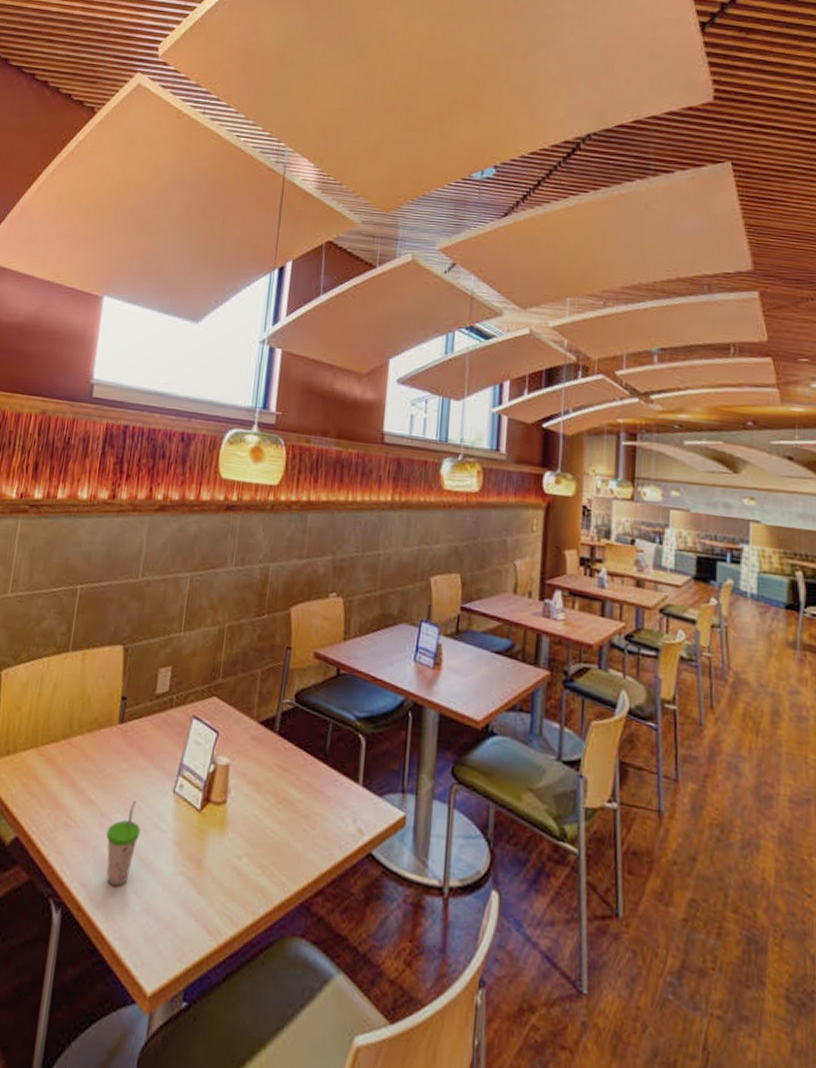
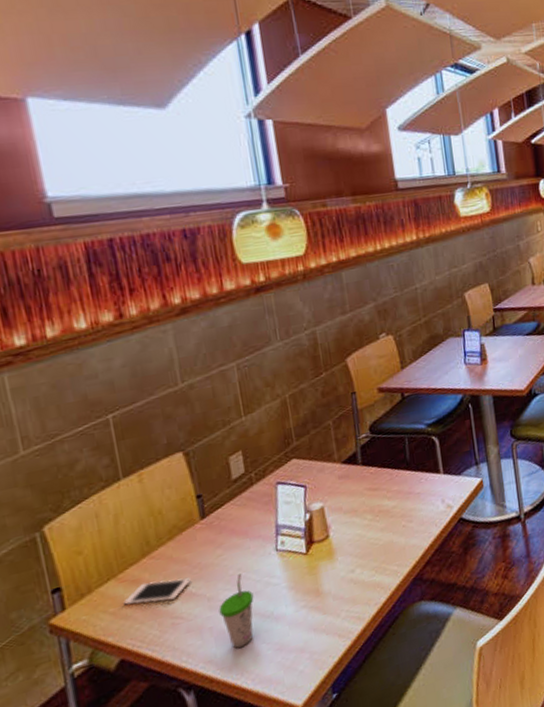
cell phone: none [34,765,93,797] -> present [122,578,191,605]

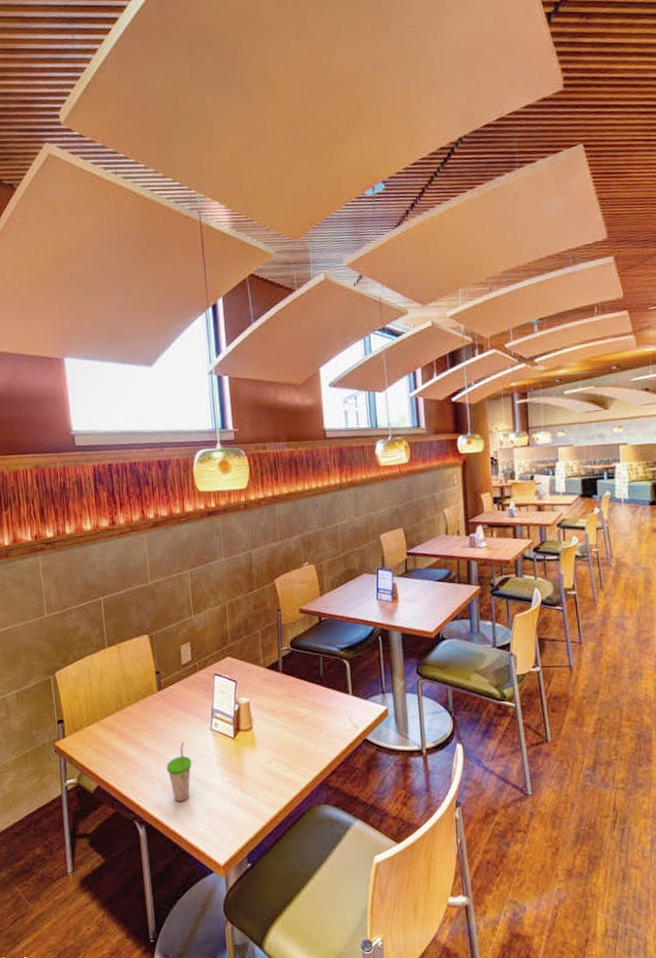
cell phone: present [122,578,191,605] -> none [101,731,148,749]

